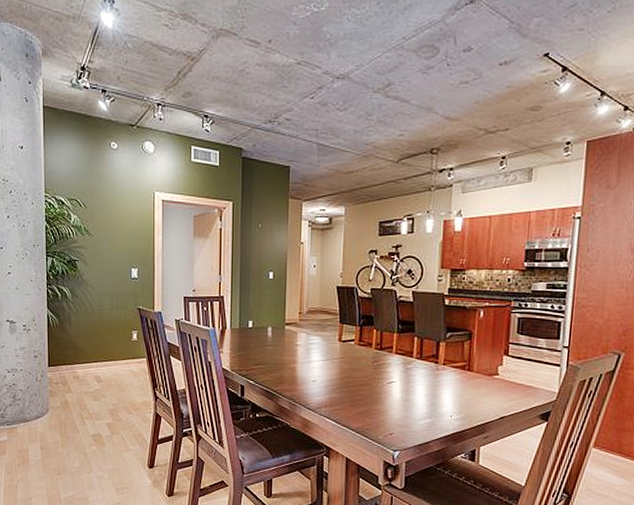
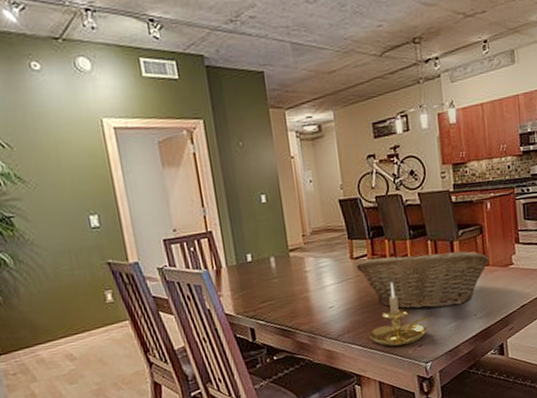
fruit basket: none [342,344,474,403] -> present [356,251,489,310]
candle holder: none [343,369,409,430] -> present [368,282,434,347]

